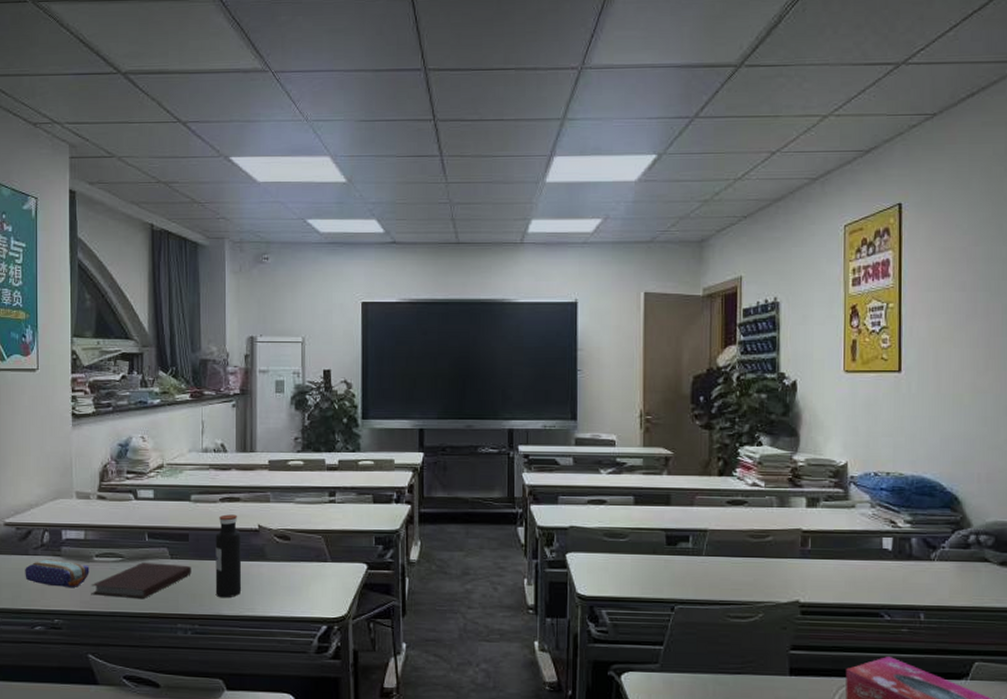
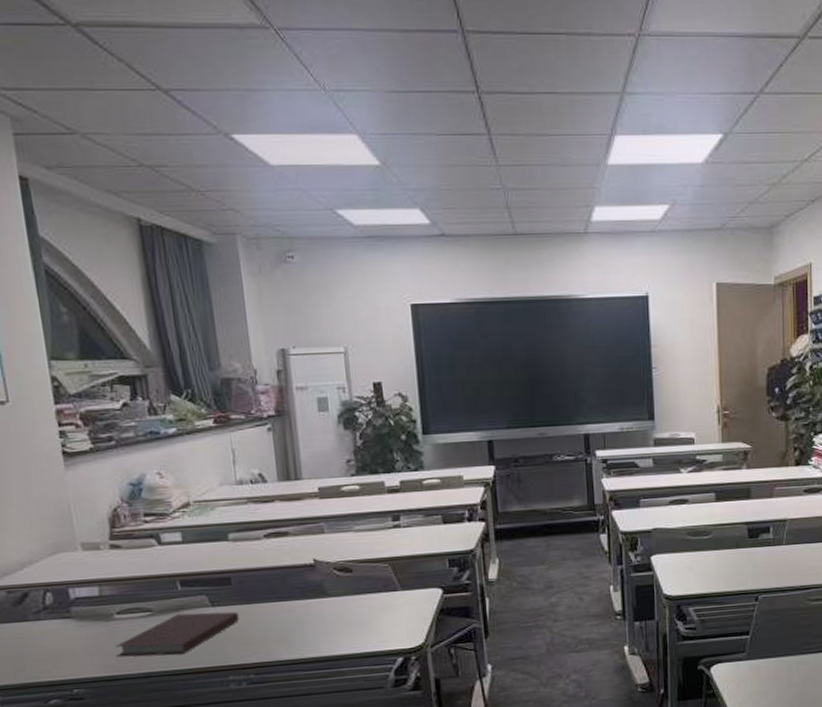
pencil case: present [25,558,90,588] -> none [26,622,112,653]
water bottle: present [215,514,242,598] -> none [263,550,302,643]

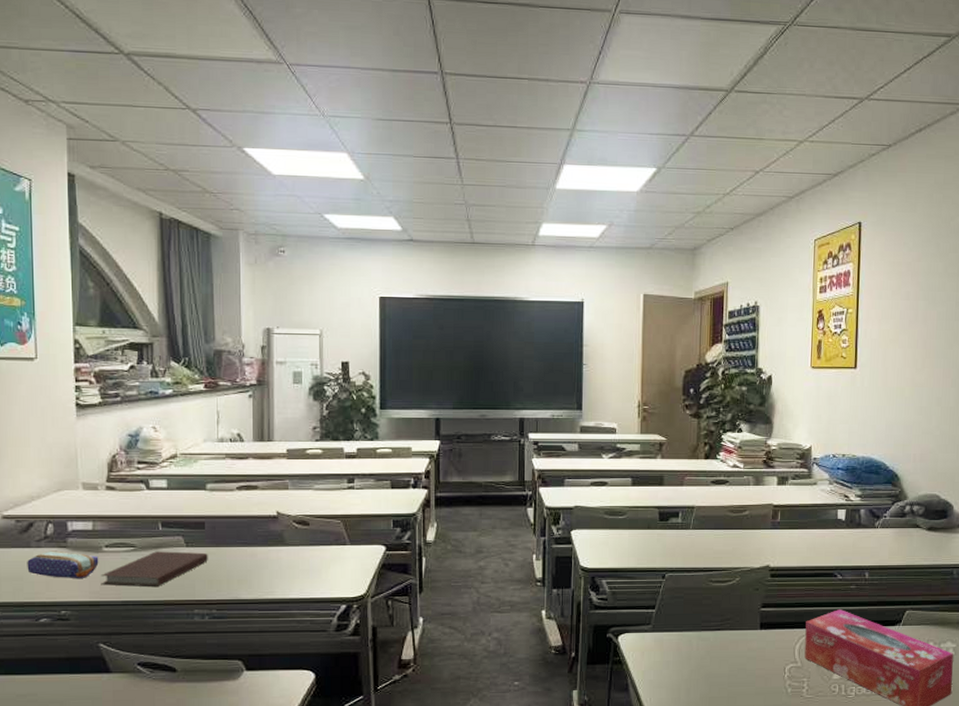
pencil case: none [26,622,112,653] -> present [27,550,99,579]

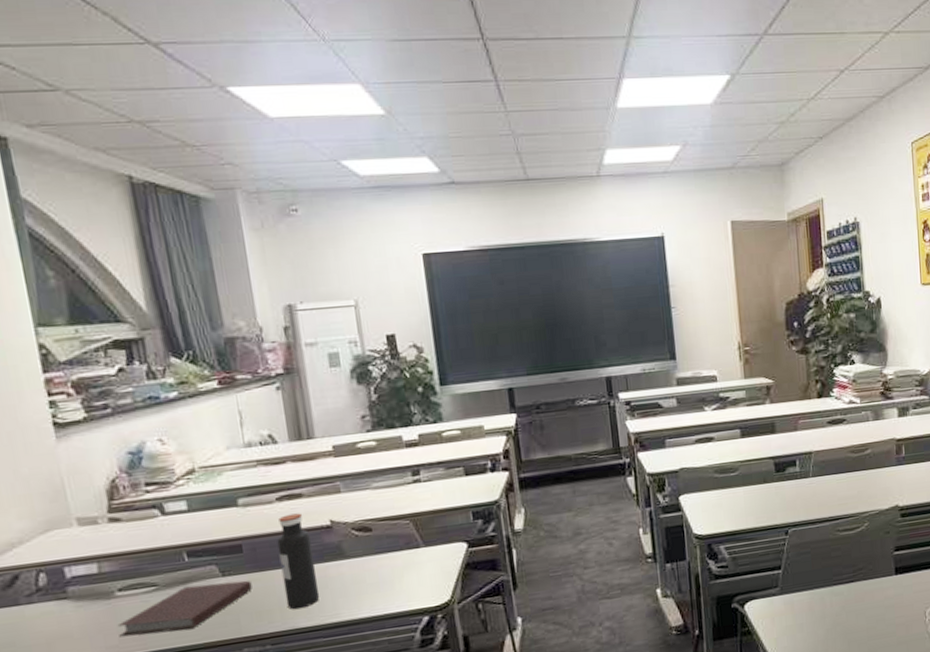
pencil case: present [27,550,99,579] -> none [17,602,113,637]
water bottle: none [233,502,261,583] -> present [277,513,320,610]

